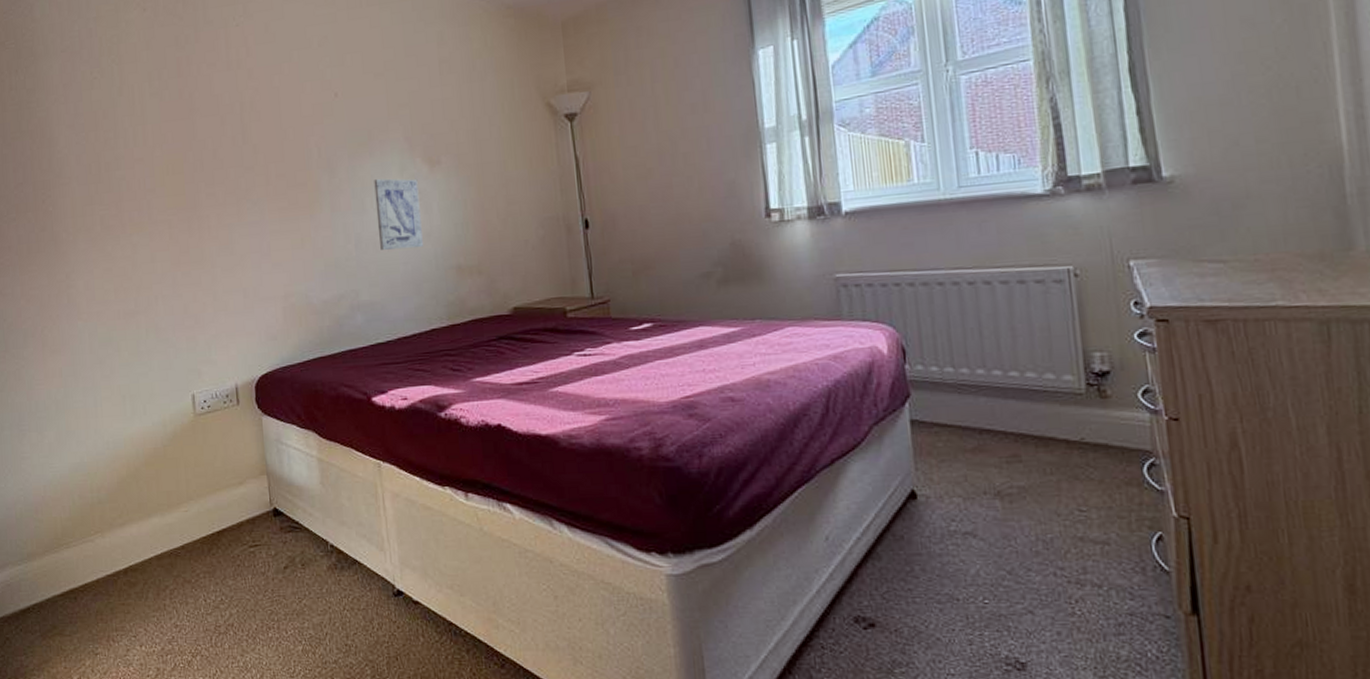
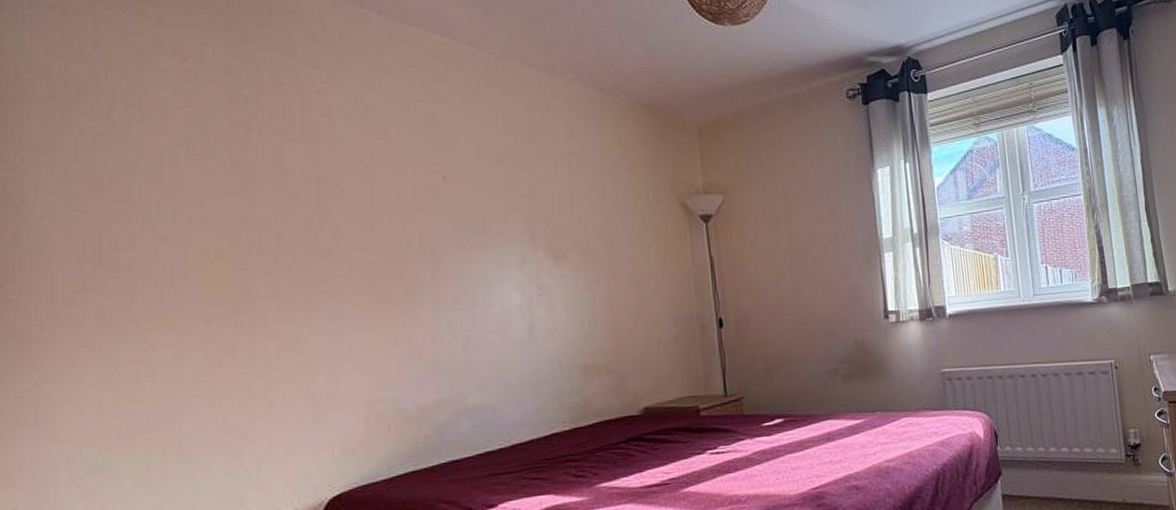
wall art: present [374,178,424,250] -> none [488,271,546,349]

